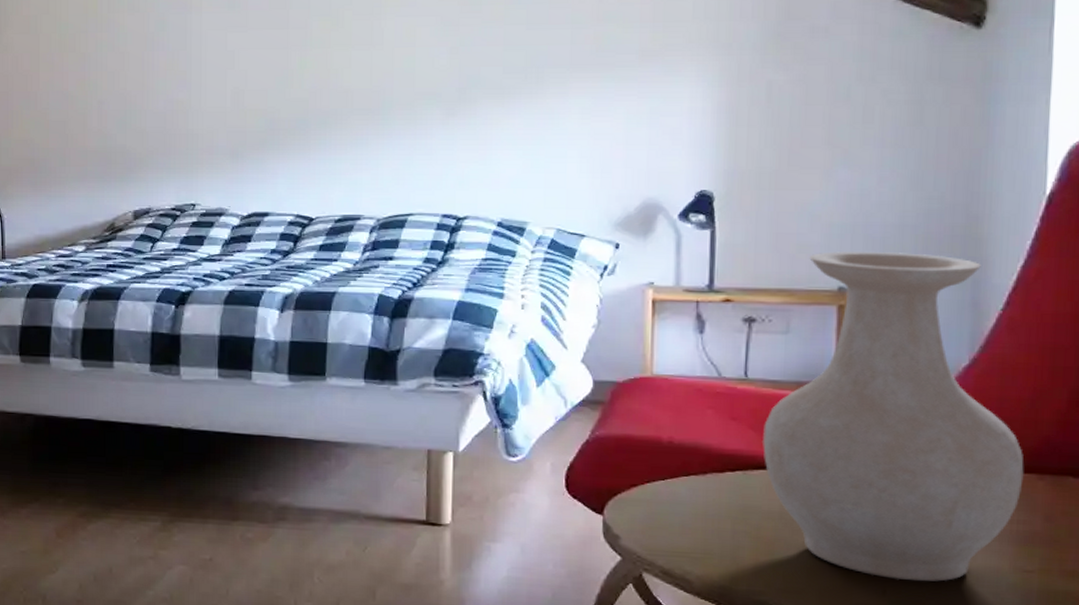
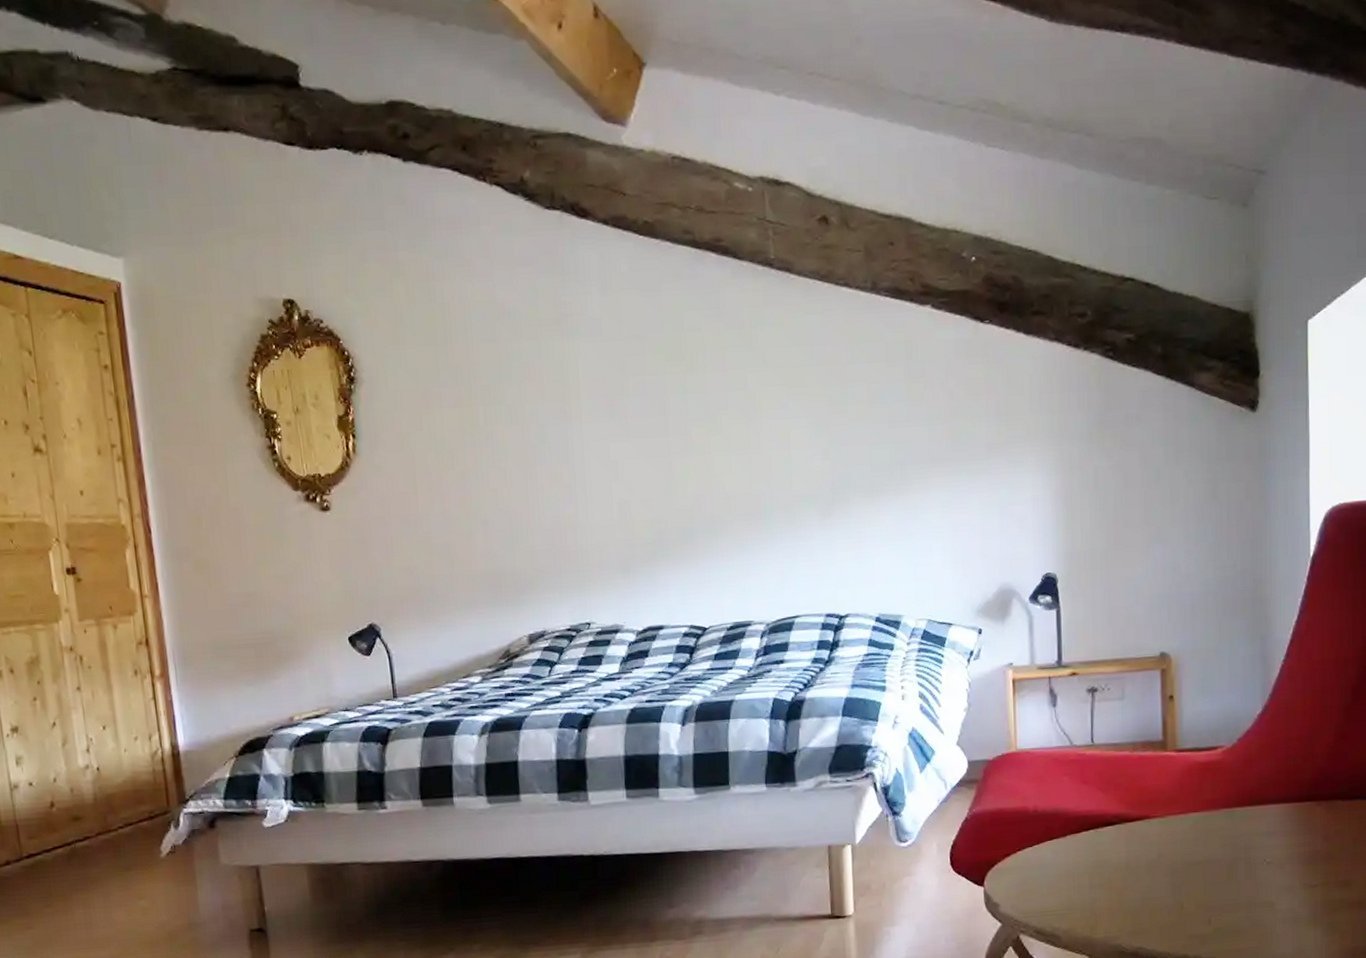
vase: present [763,252,1024,582] -> none [1109,616,1306,909]

